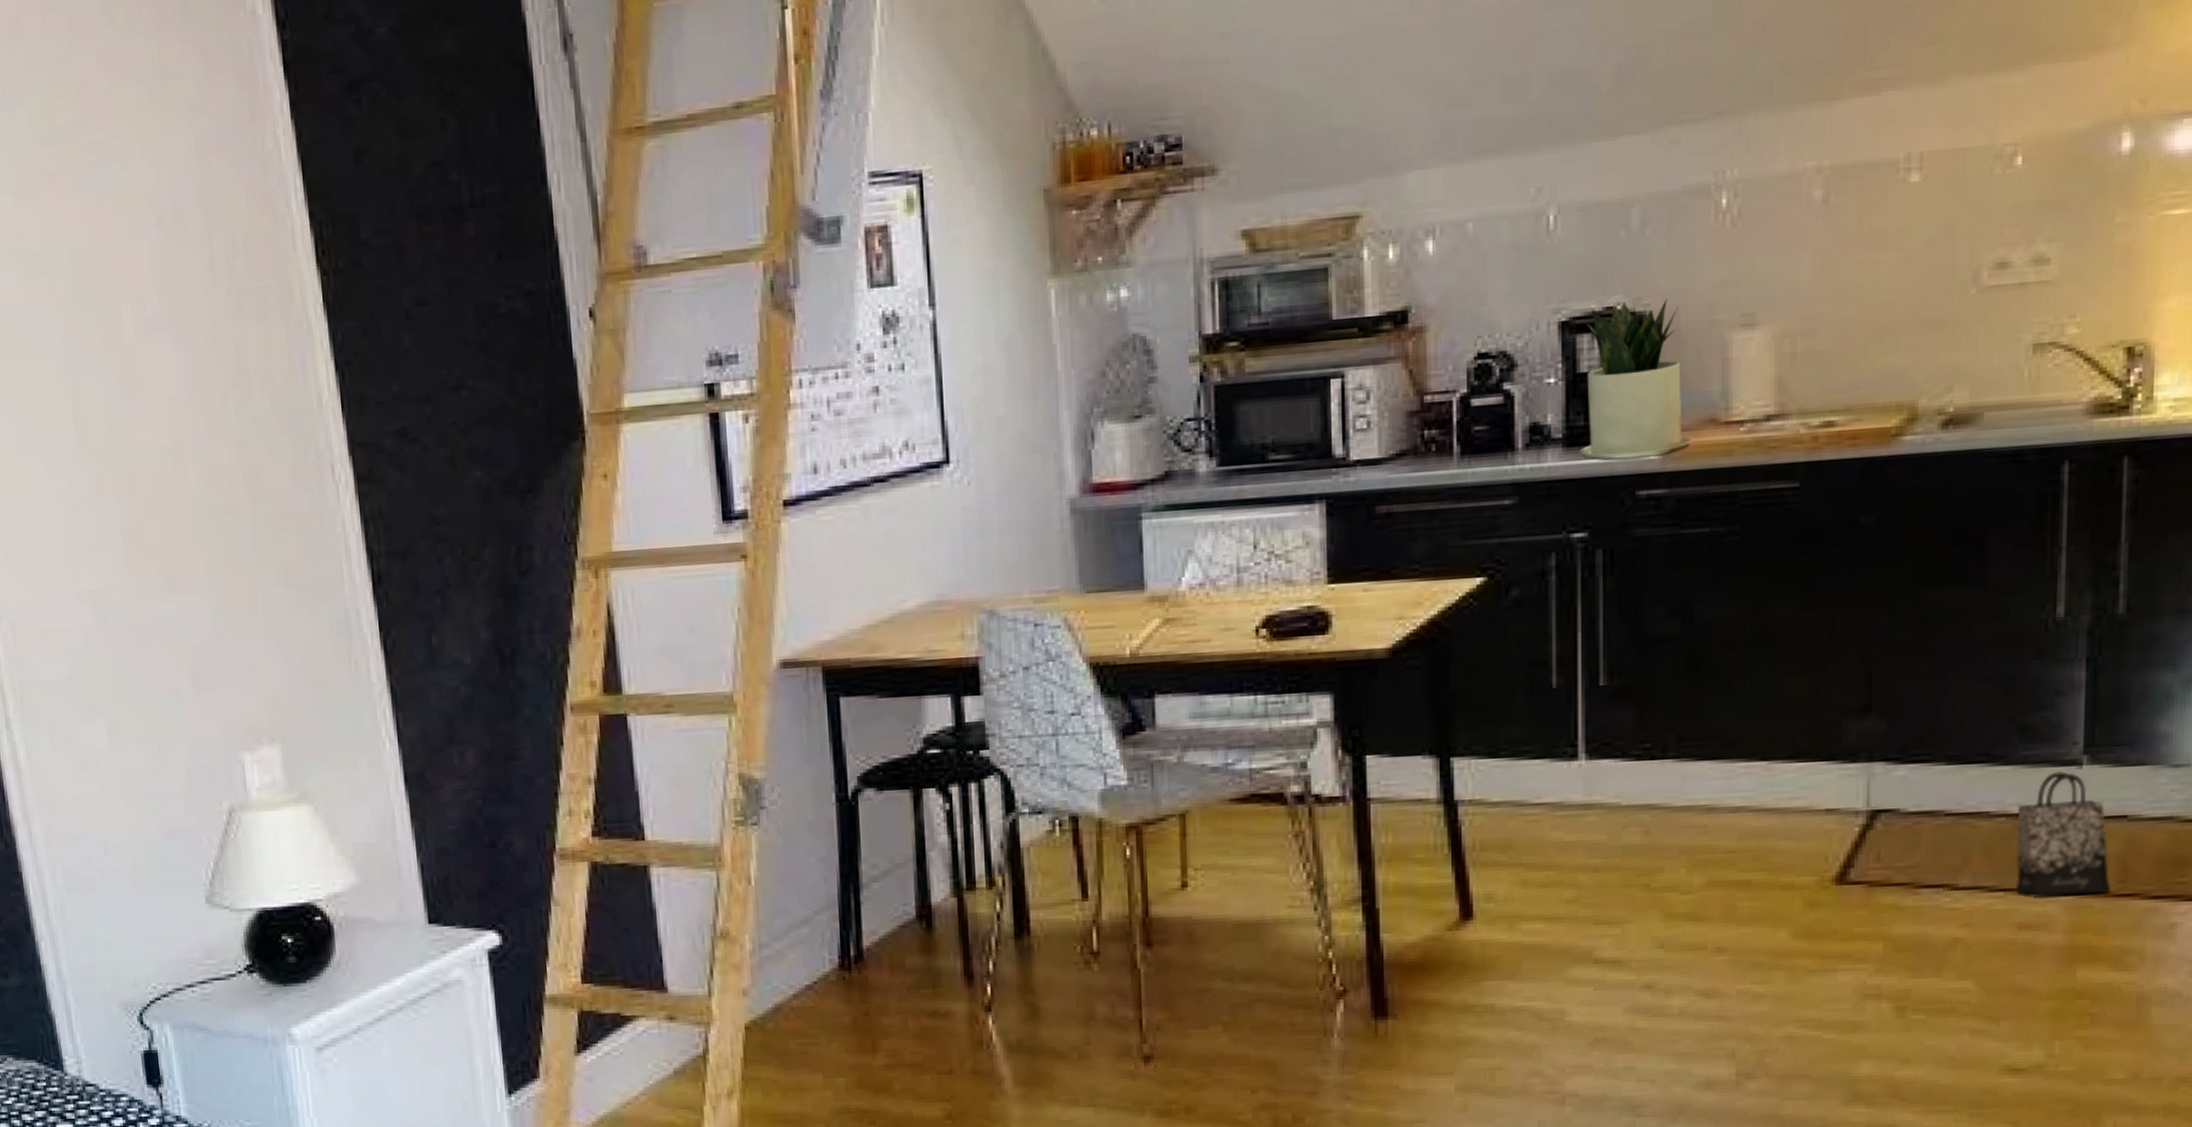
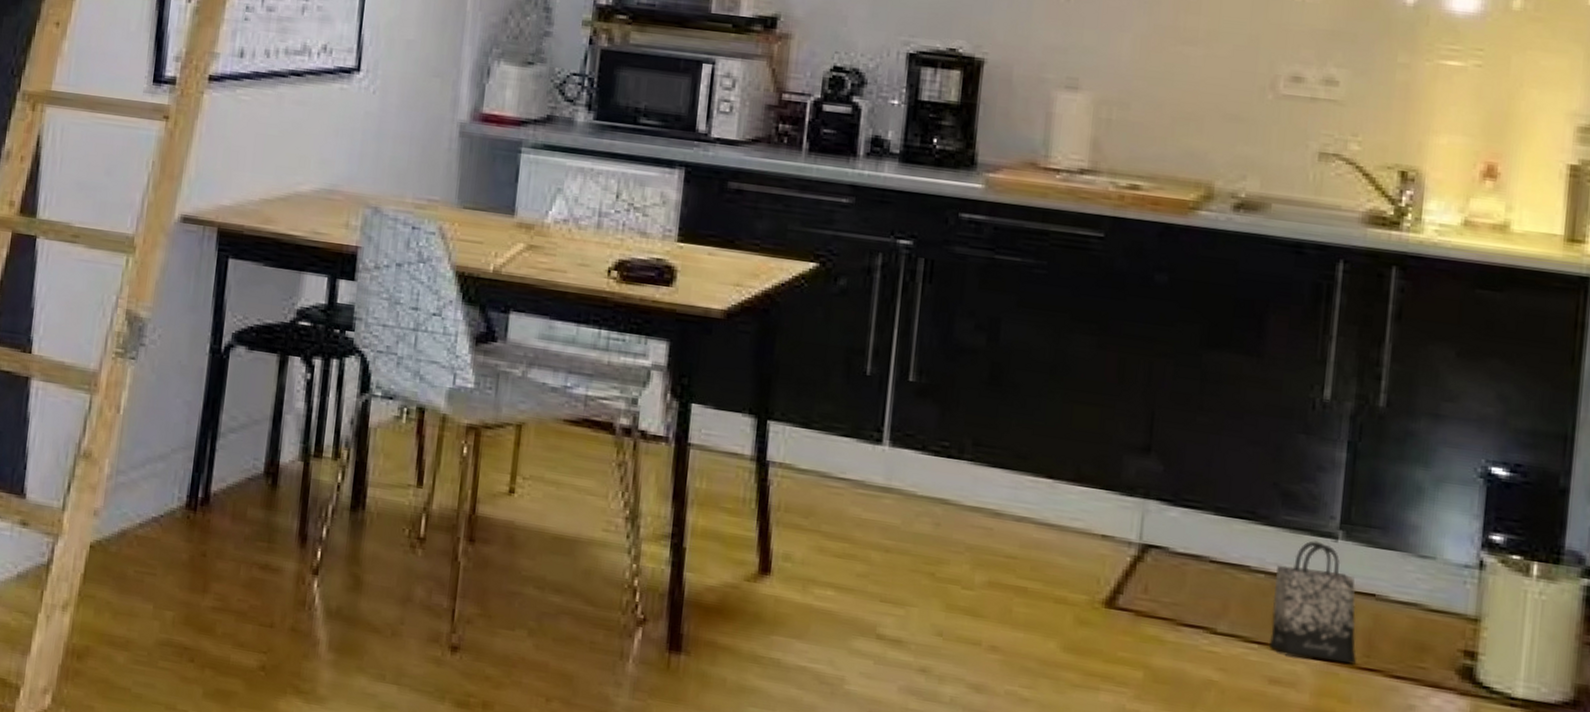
planter: present [1579,299,1692,461] -> none [913,47,1014,187]

